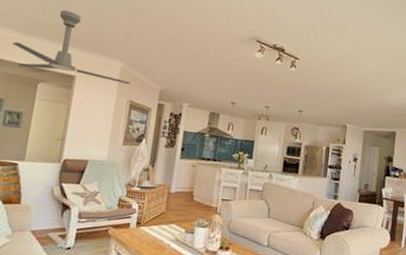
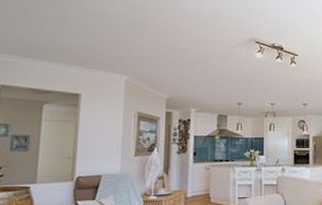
ceiling fan: present [12,10,131,85] -> none [13,31,137,97]

